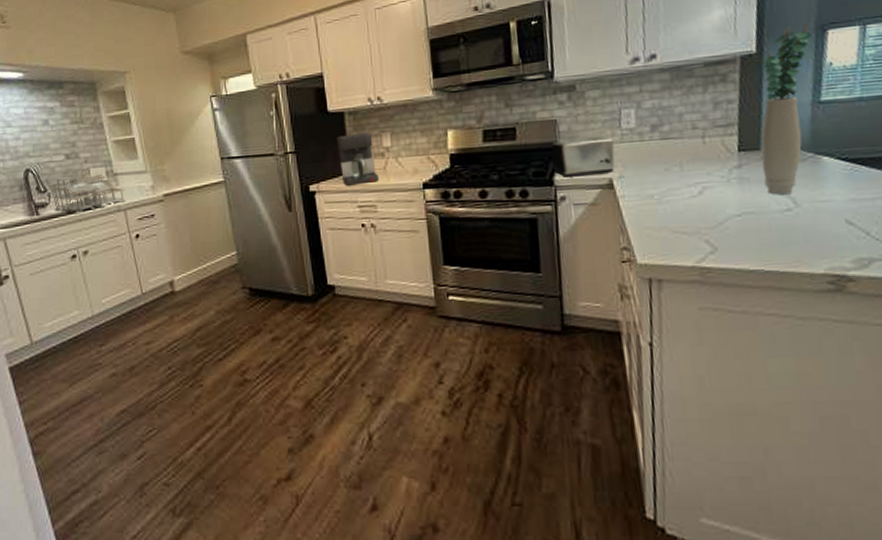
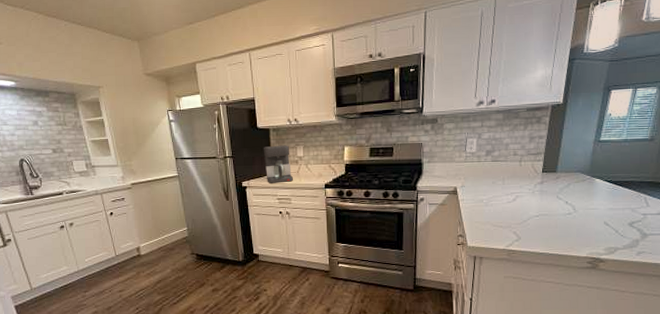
dish rack: present [47,174,125,213] -> none [38,166,102,194]
toaster: present [551,137,615,177] -> none [417,157,460,185]
vase: present [760,23,813,195] -> none [556,84,601,204]

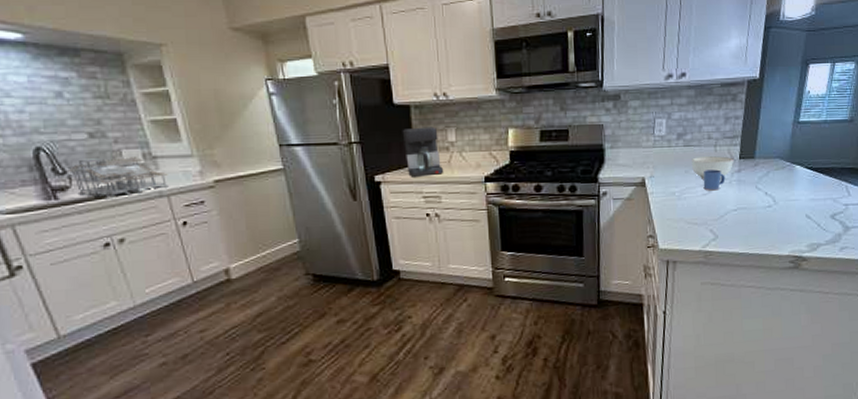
dish rack: none [38,166,102,194] -> present [66,157,169,198]
bowl: none [499,170,538,189] -> present [692,156,734,179]
mug: none [508,181,529,199] -> present [703,169,725,191]

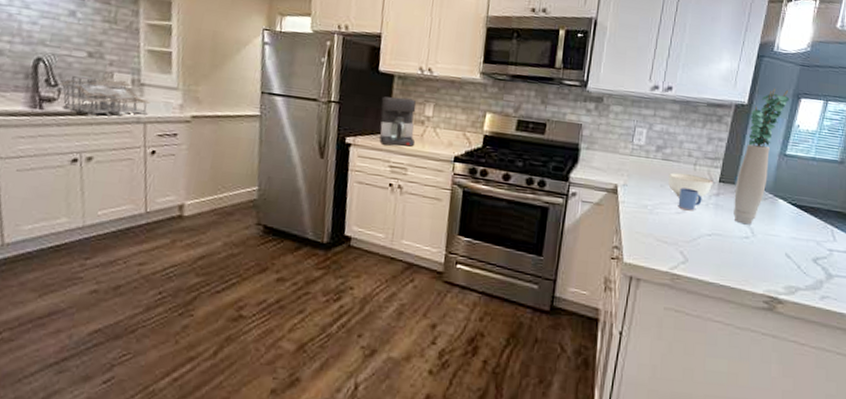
vase: none [754,57,799,195] -> present [733,88,790,225]

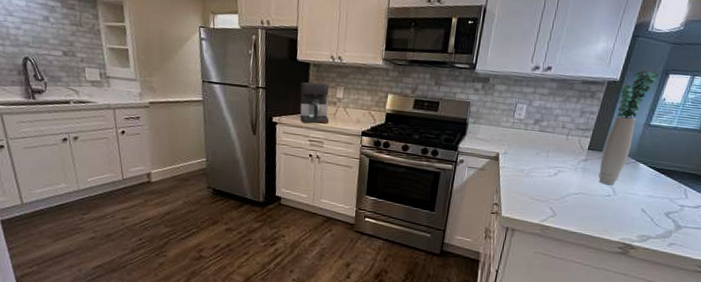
dish rack: present [58,75,150,117] -> none [44,71,116,104]
bowl: present [668,172,714,199] -> none [543,142,583,164]
mug: present [678,187,702,211] -> none [550,154,572,174]

